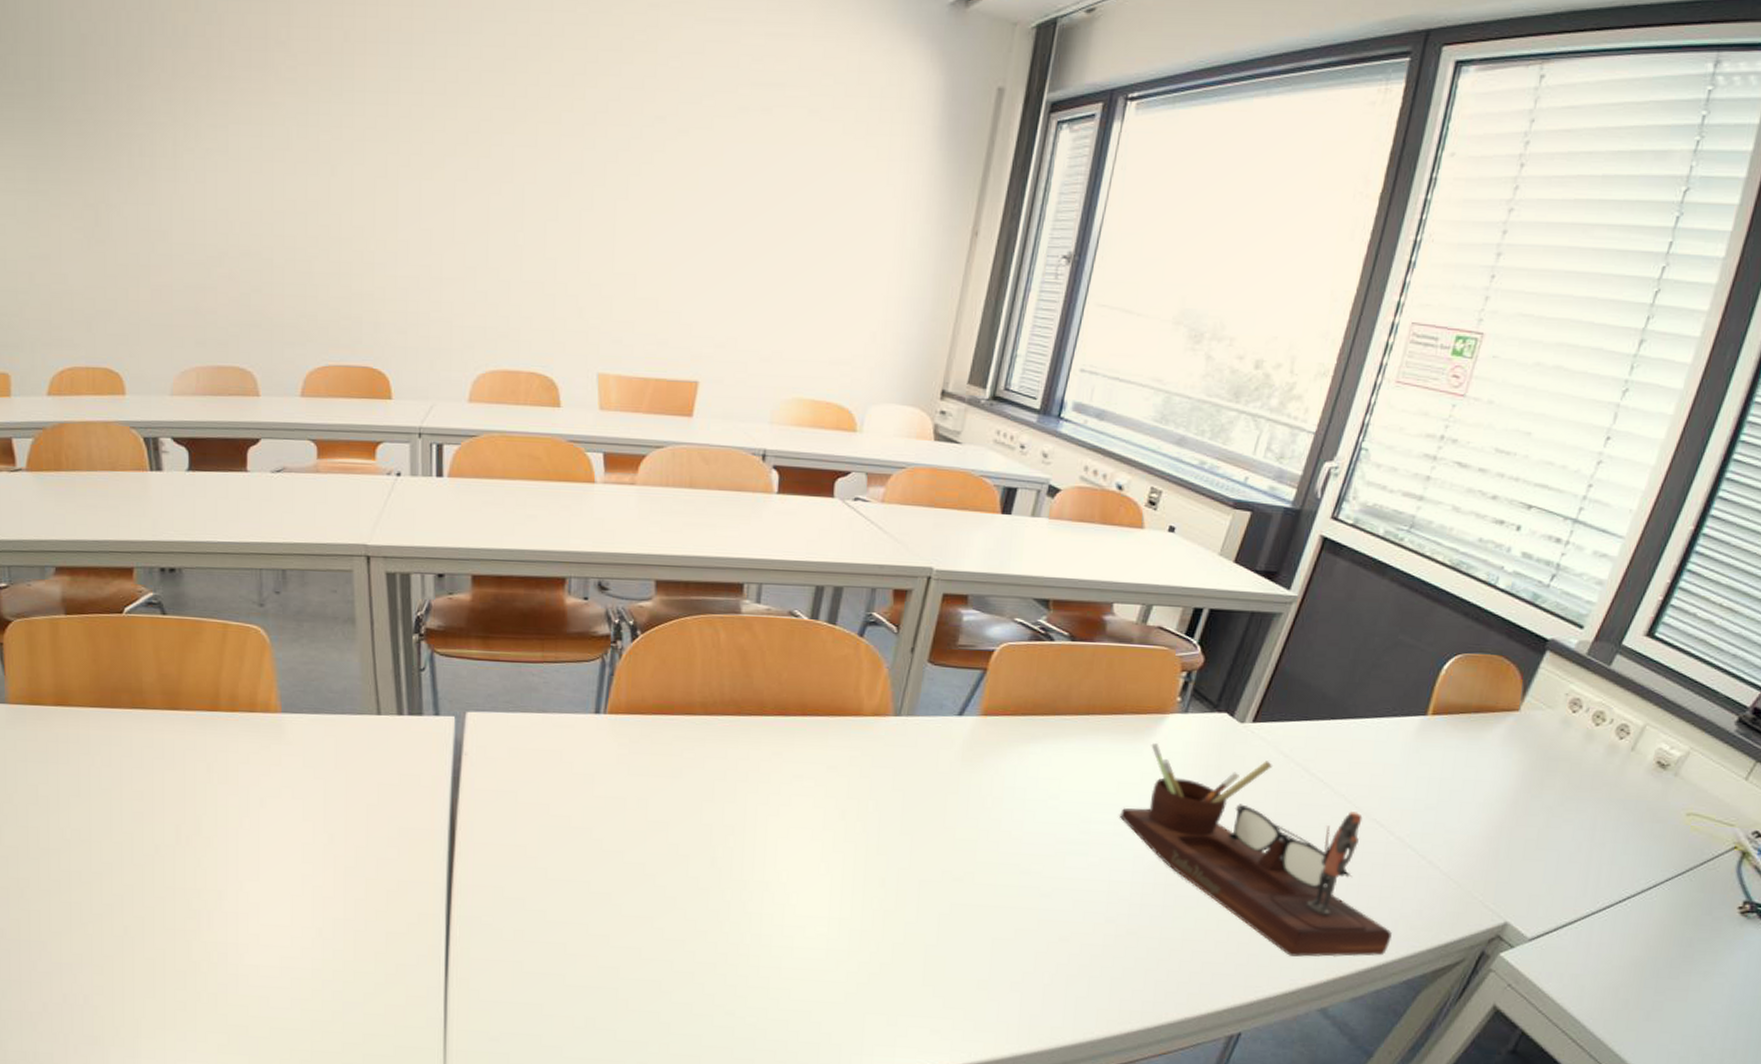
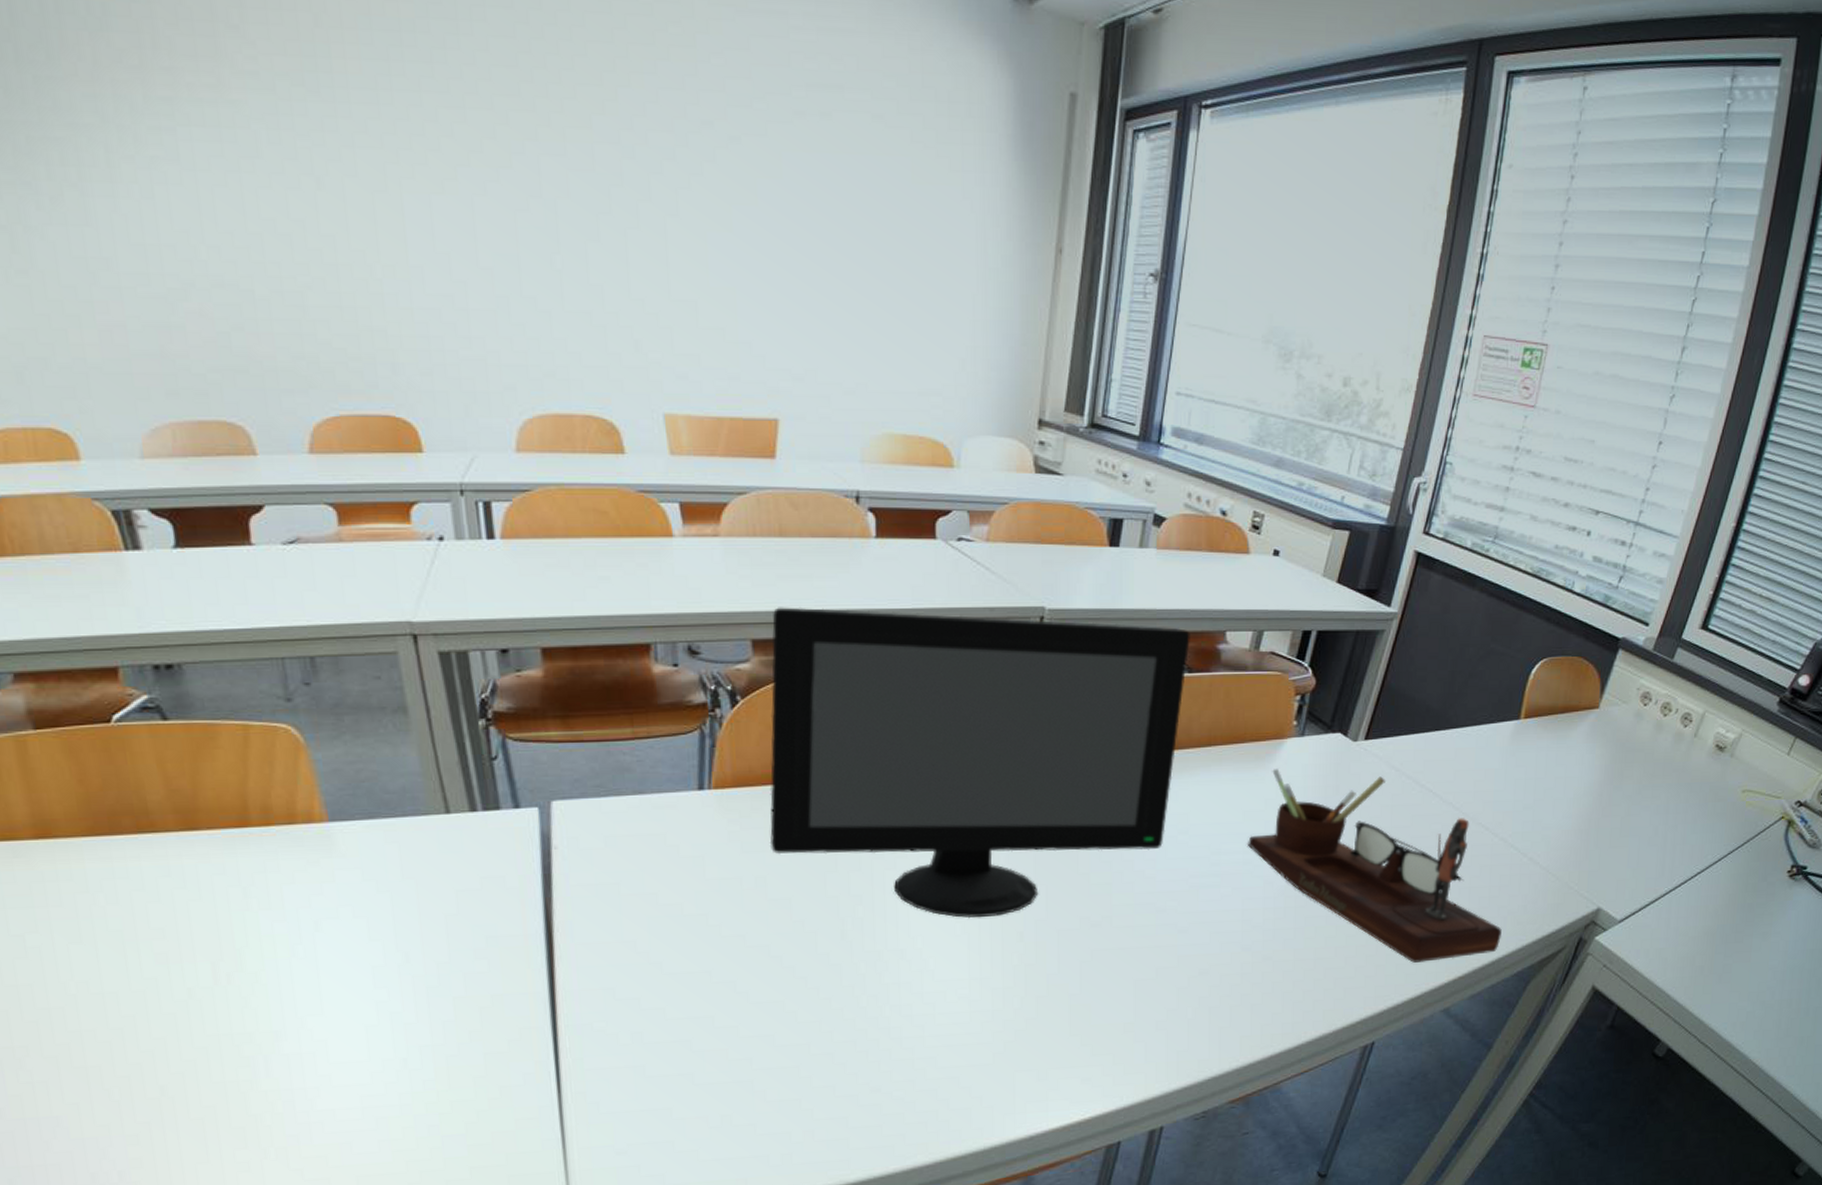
computer monitor: none [654,552,1076,860] -> present [769,607,1190,919]

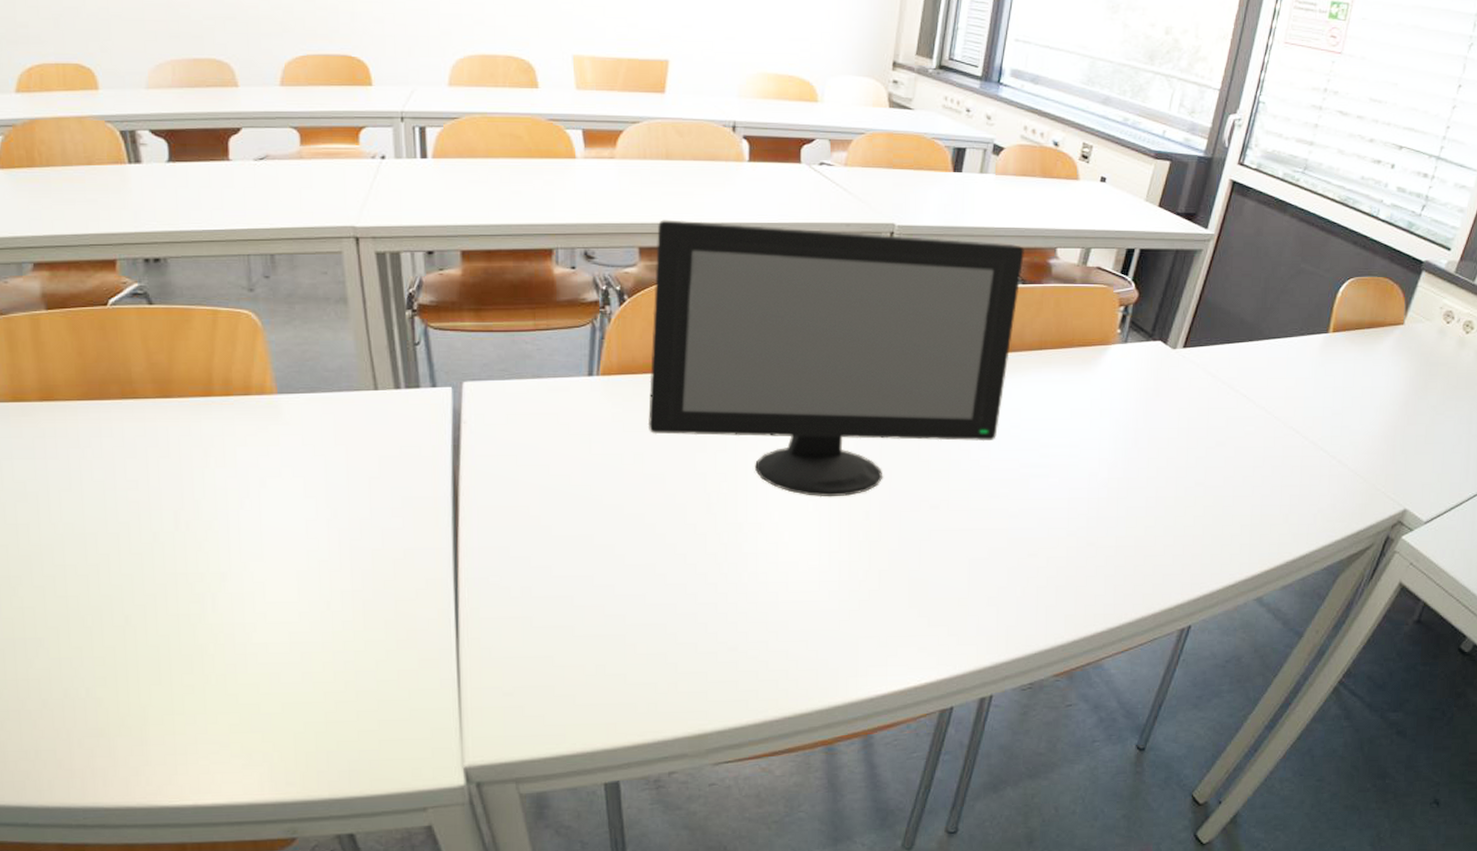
desk organizer: present [1248,769,1502,963] -> none [1074,372,1312,553]

